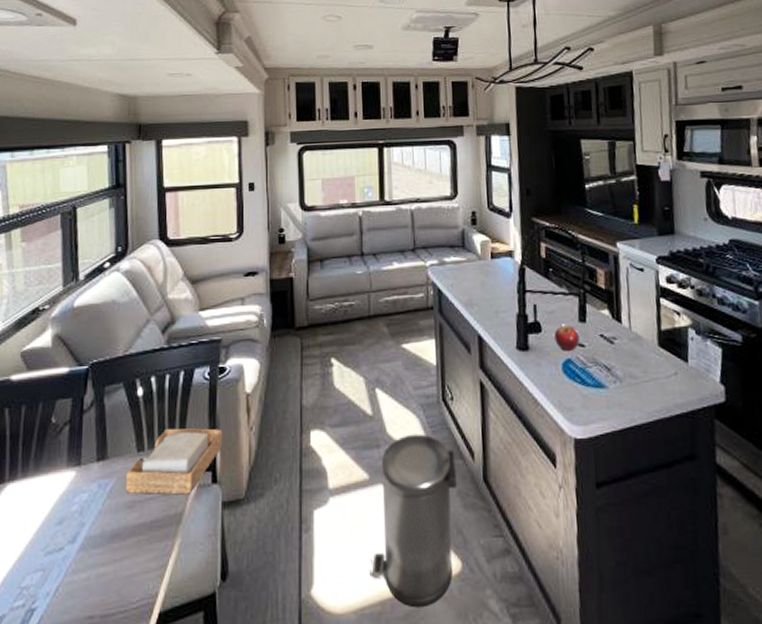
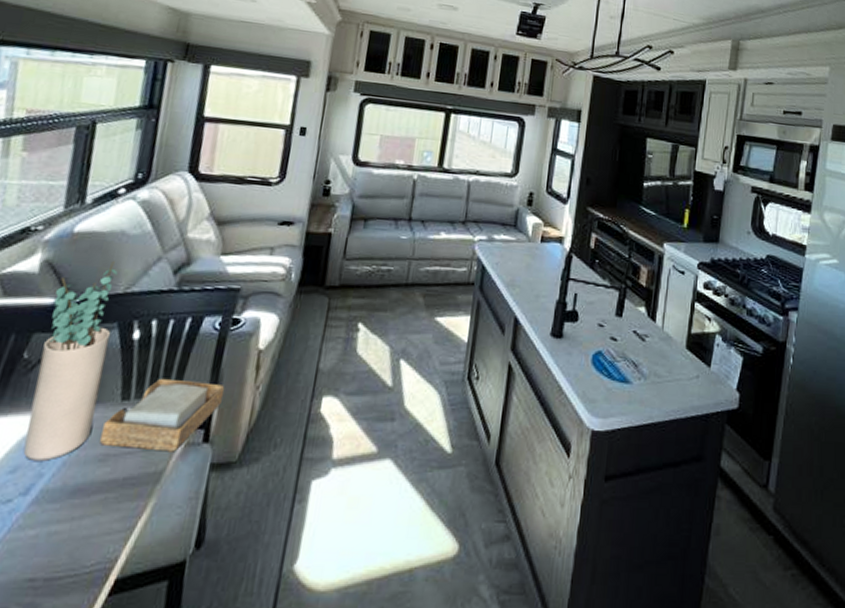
vase: none [65,329,119,513] -> present [22,261,118,462]
pedal bin: present [371,434,457,608] -> none [362,410,471,590]
fruit: present [554,325,580,351] -> none [589,317,613,344]

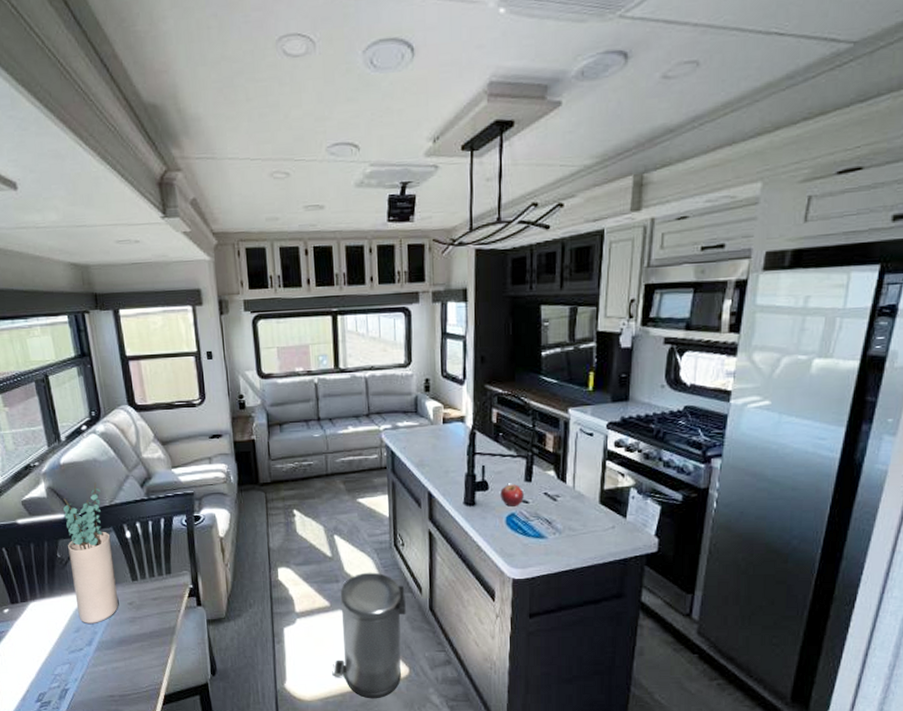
napkin holder: present [98,378,225,452] -> none [125,563,204,614]
pedal bin: none [362,410,471,590] -> present [333,572,406,699]
fruit: none [589,317,613,344] -> present [500,484,524,507]

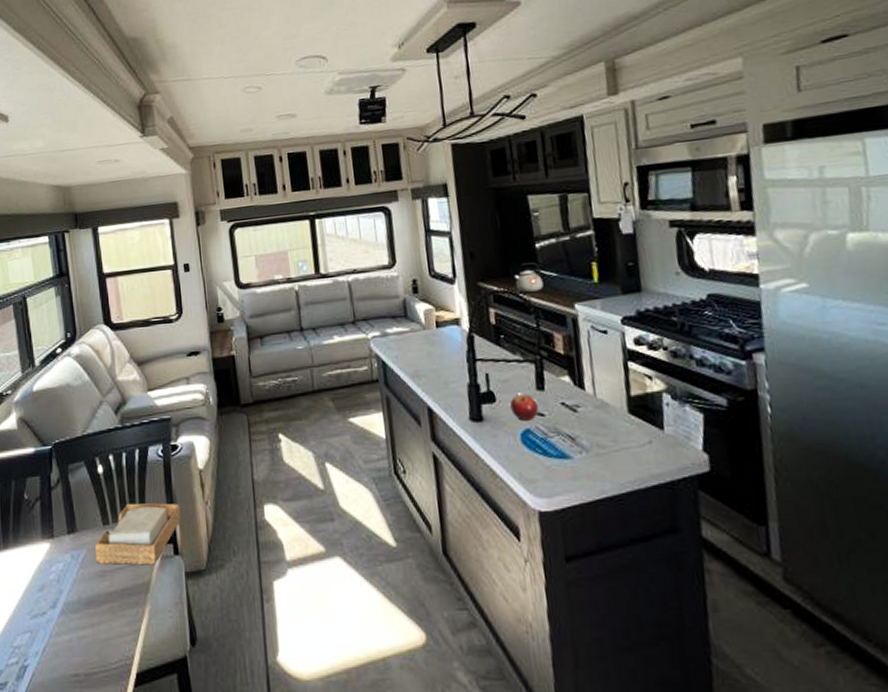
vase: present [63,483,119,625] -> none [34,411,88,581]
napkin holder: none [125,563,204,614] -> present [95,503,181,566]
pedal bin: present [333,572,406,699] -> none [334,507,417,677]
kettle: none [518,368,544,397] -> present [513,261,544,293]

